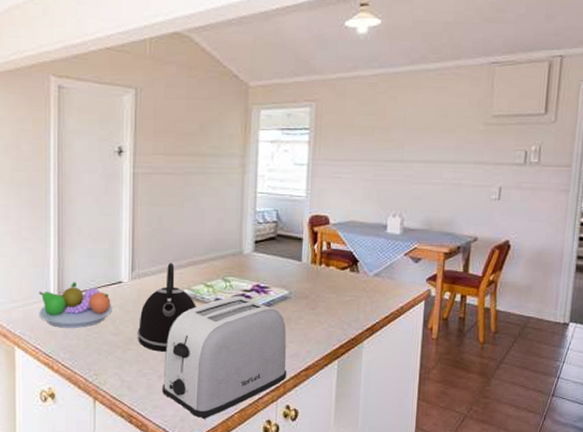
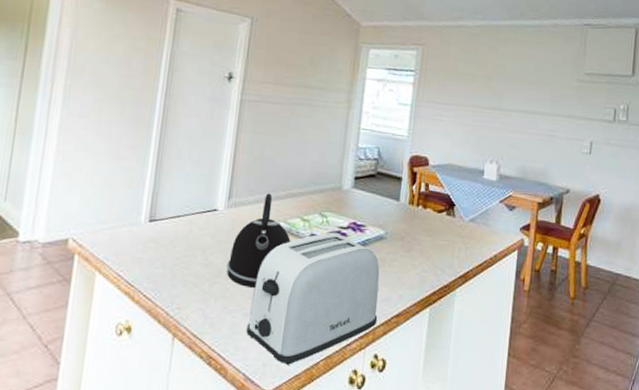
fruit bowl: present [39,282,112,329] -> none [126,206,204,257]

